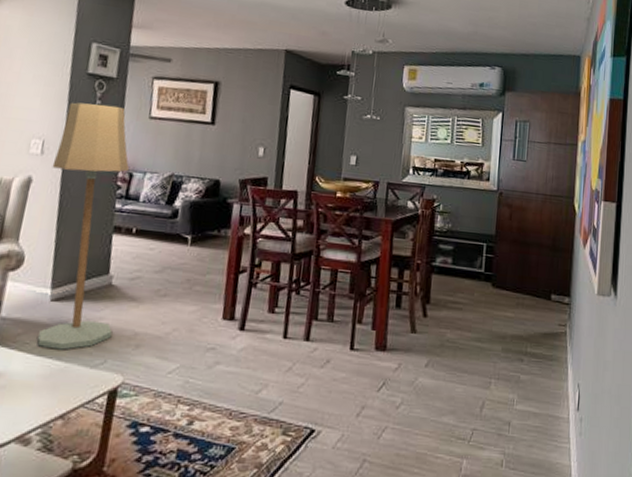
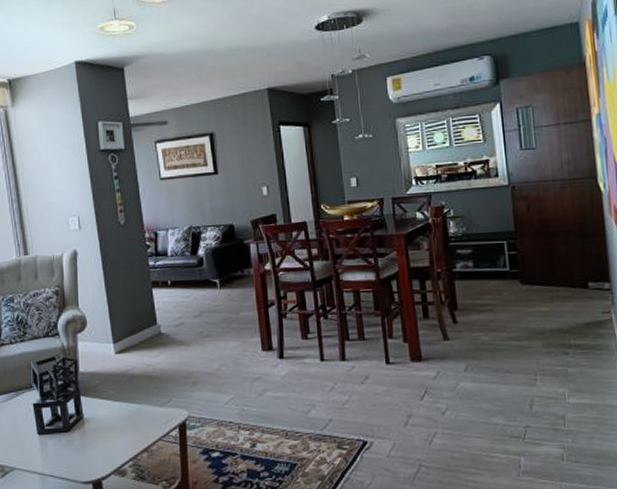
floor lamp: present [37,102,129,350] -> none [90,174,171,394]

